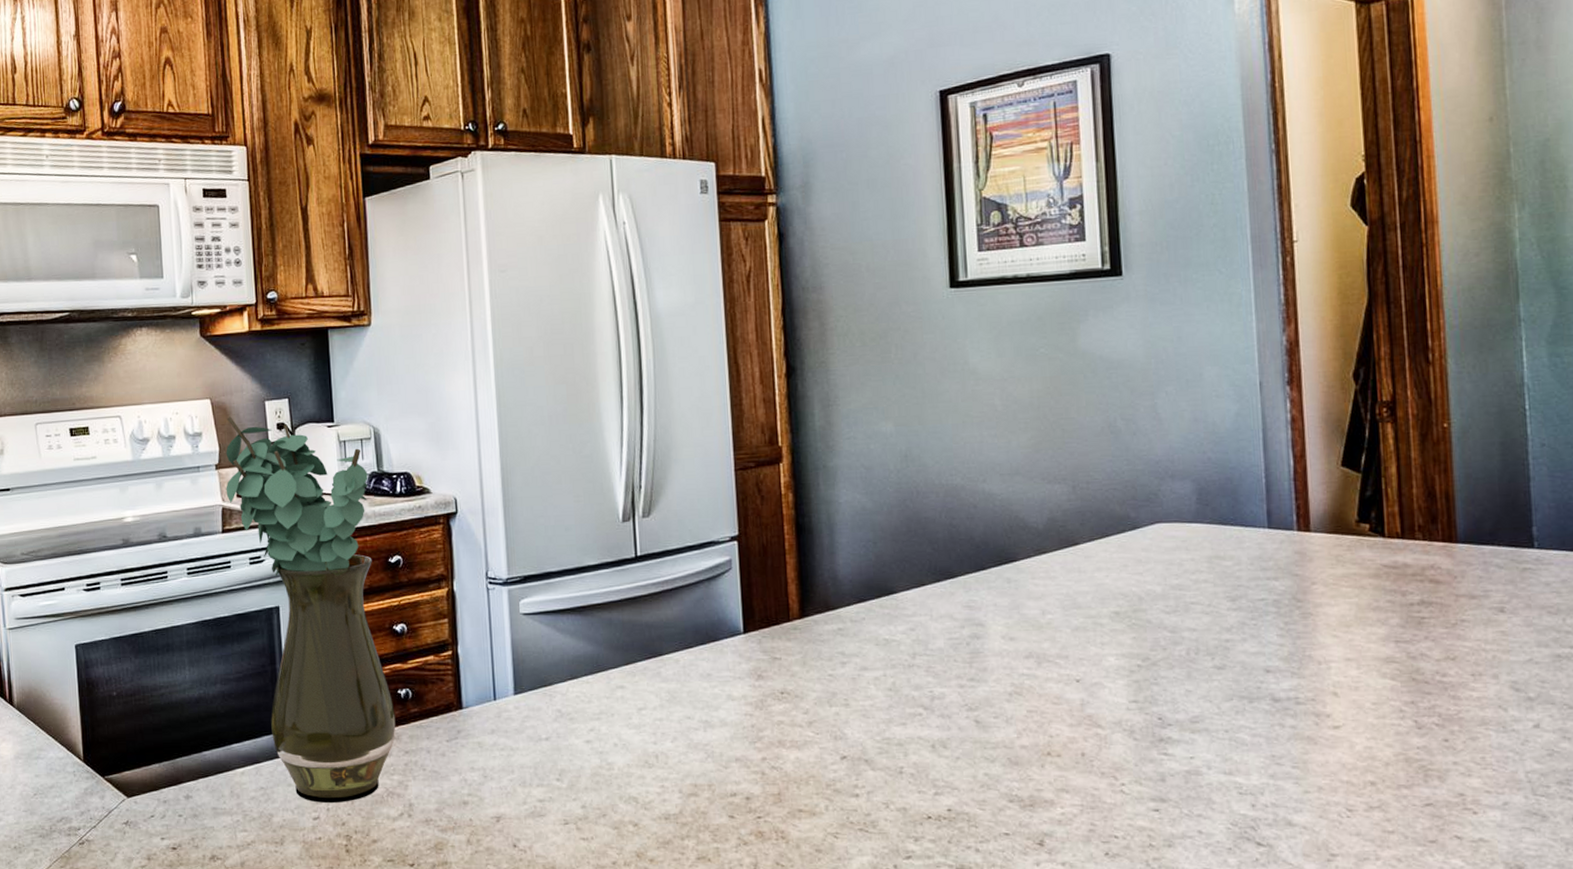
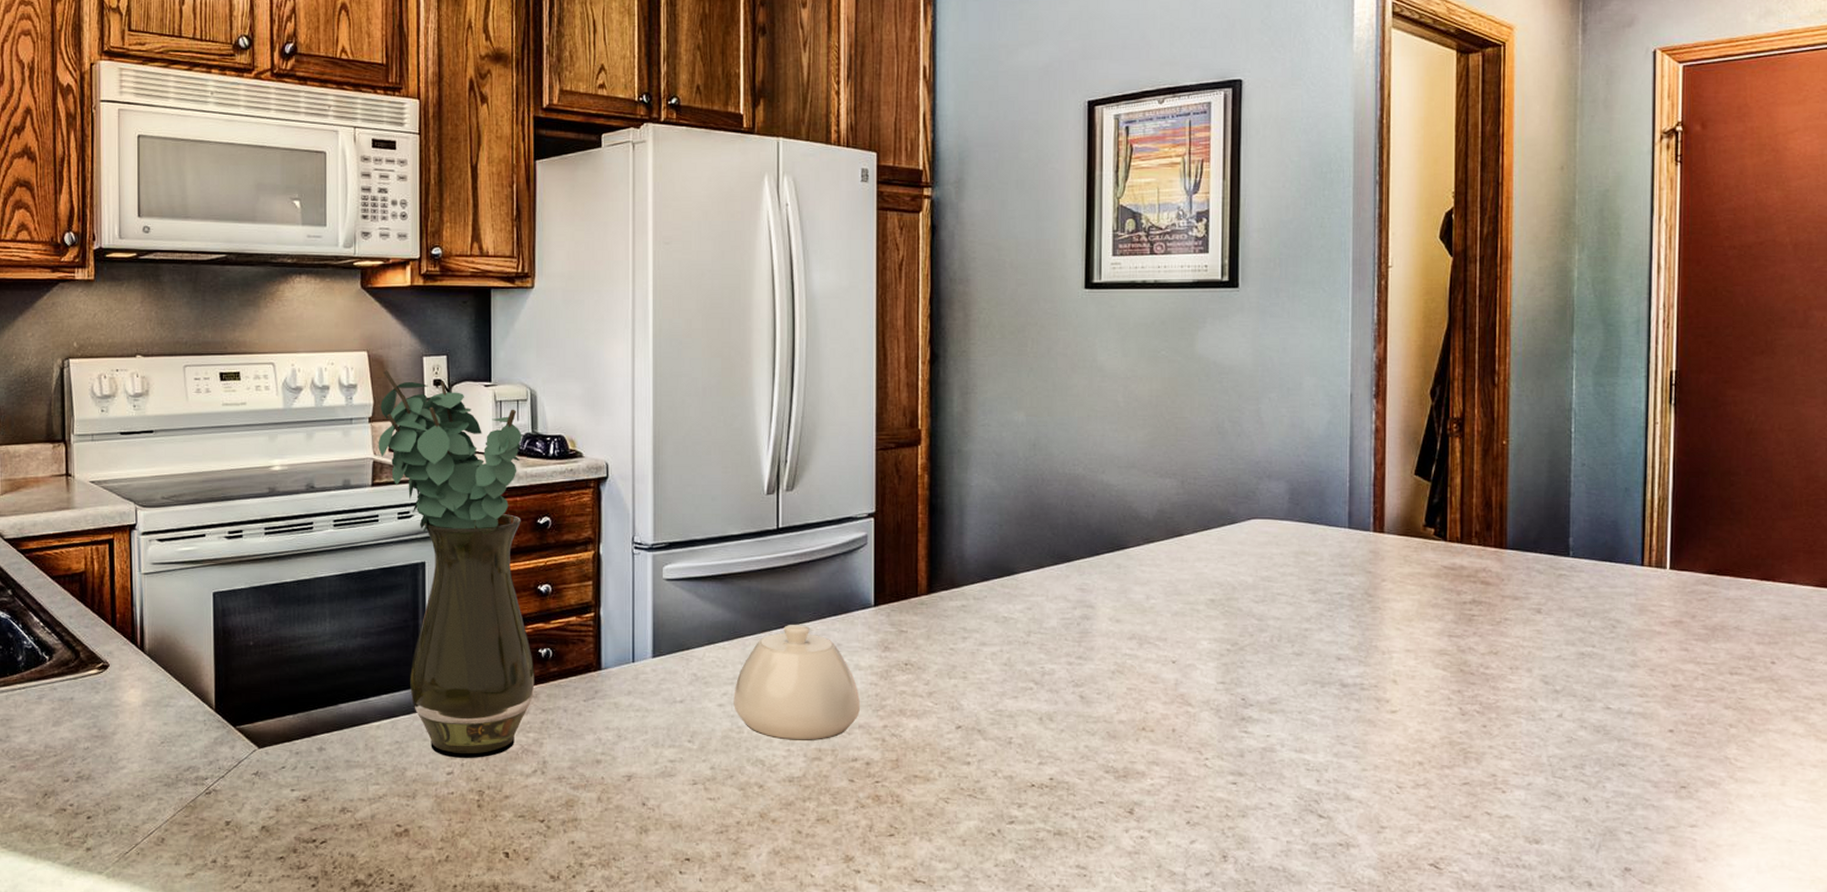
sugar bowl: none [601,654,736,776] -> present [734,624,860,740]

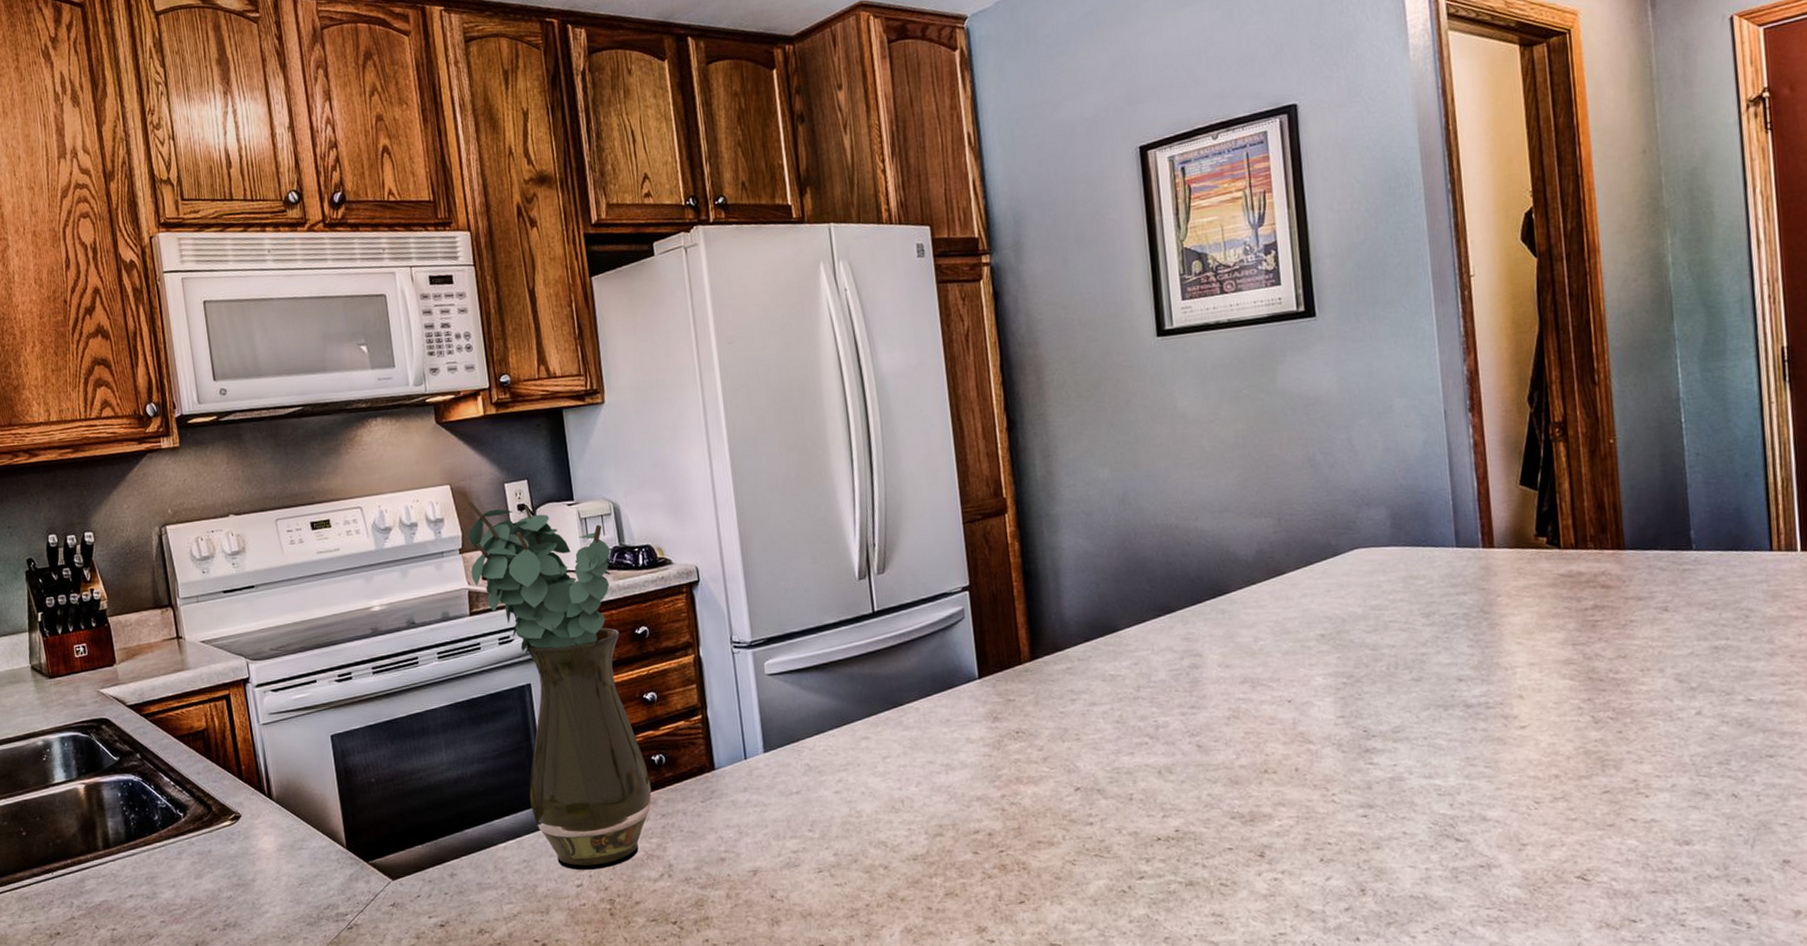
sugar bowl: present [734,624,860,740] -> none [848,704,976,820]

